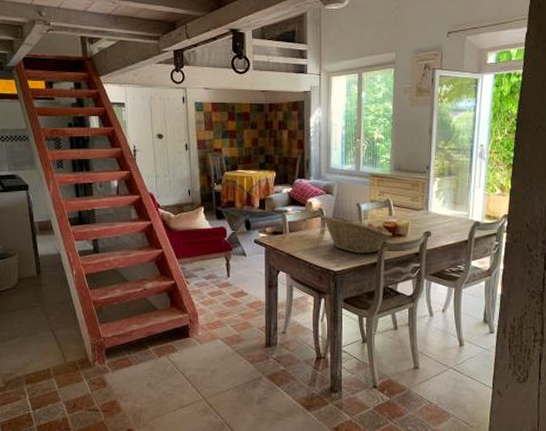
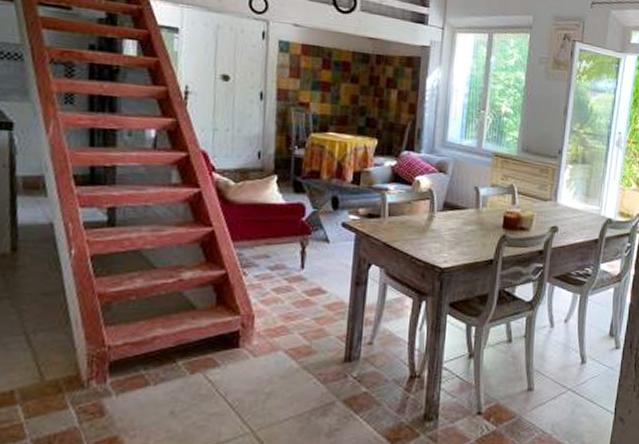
fruit basket: present [321,214,392,254] -> none [430,197,514,249]

